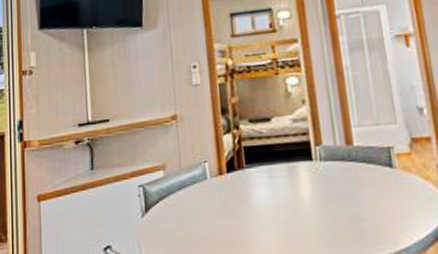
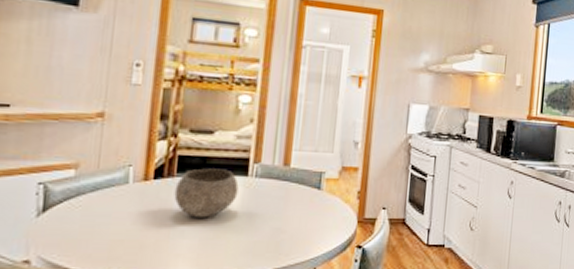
bowl: none [247,155,307,209] -> present [174,168,239,218]

